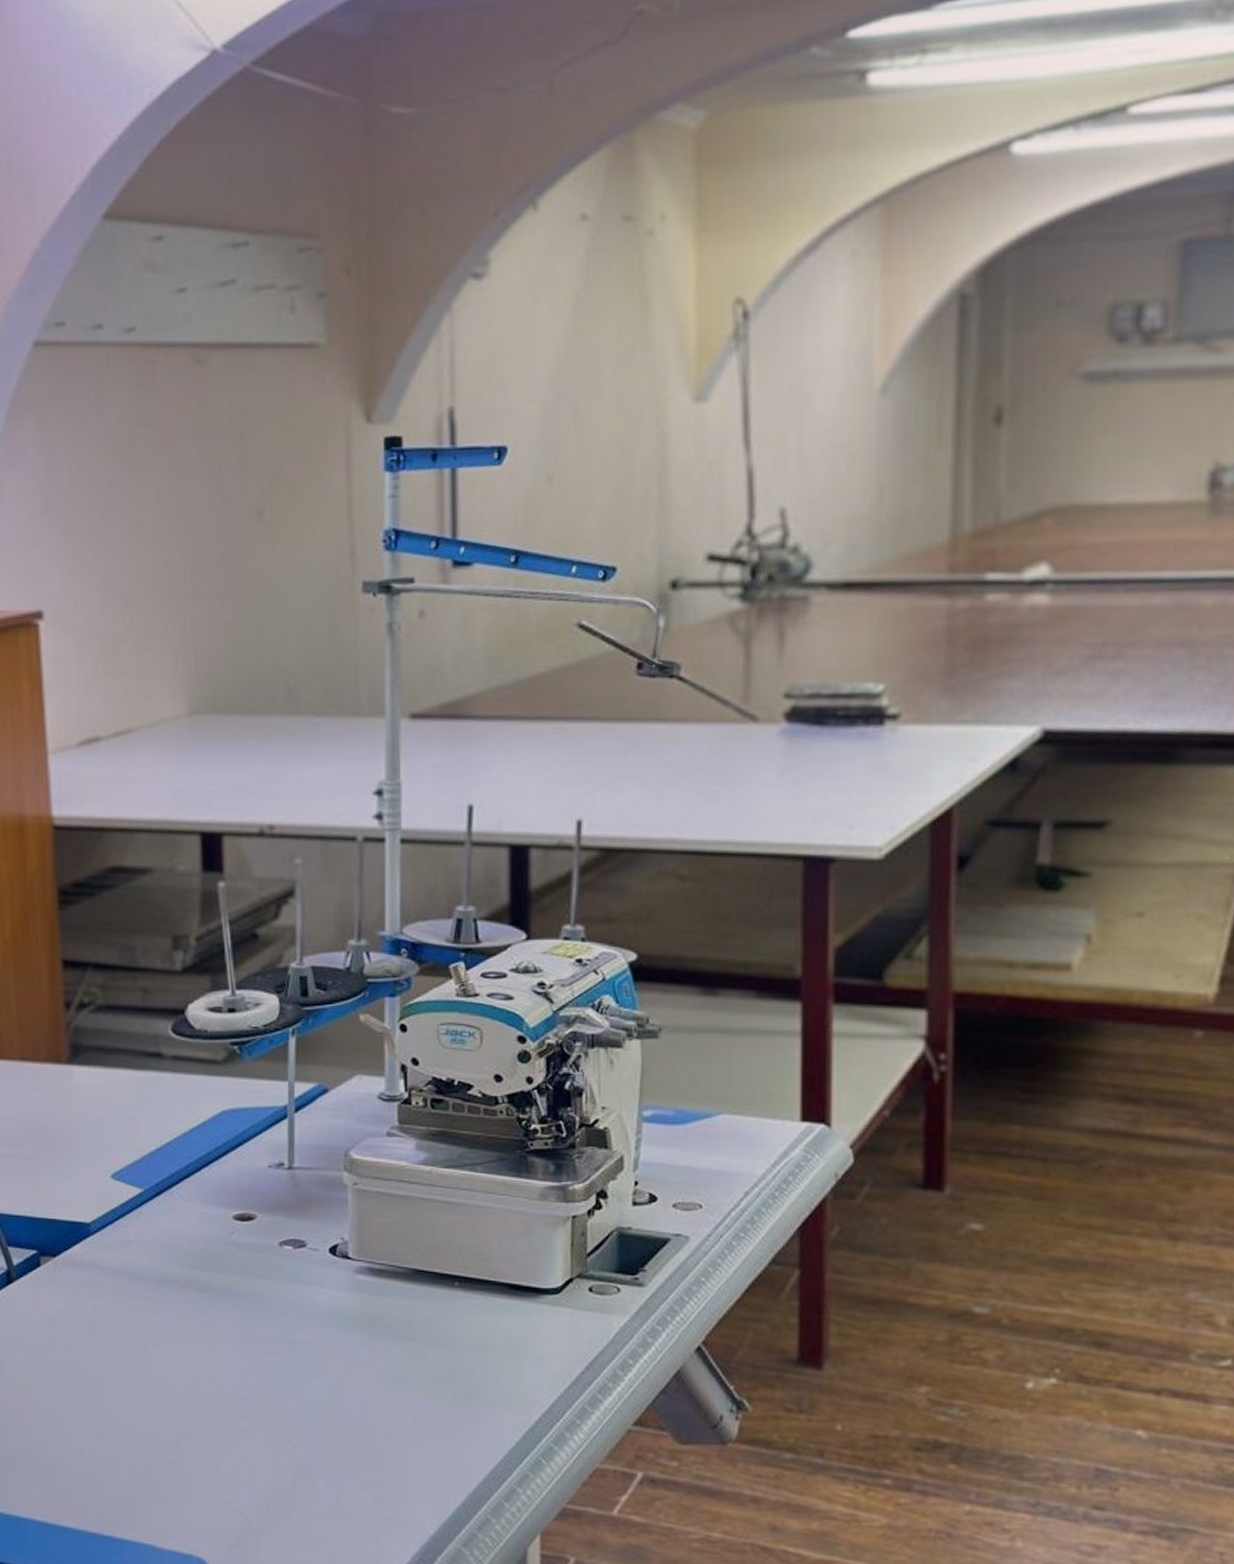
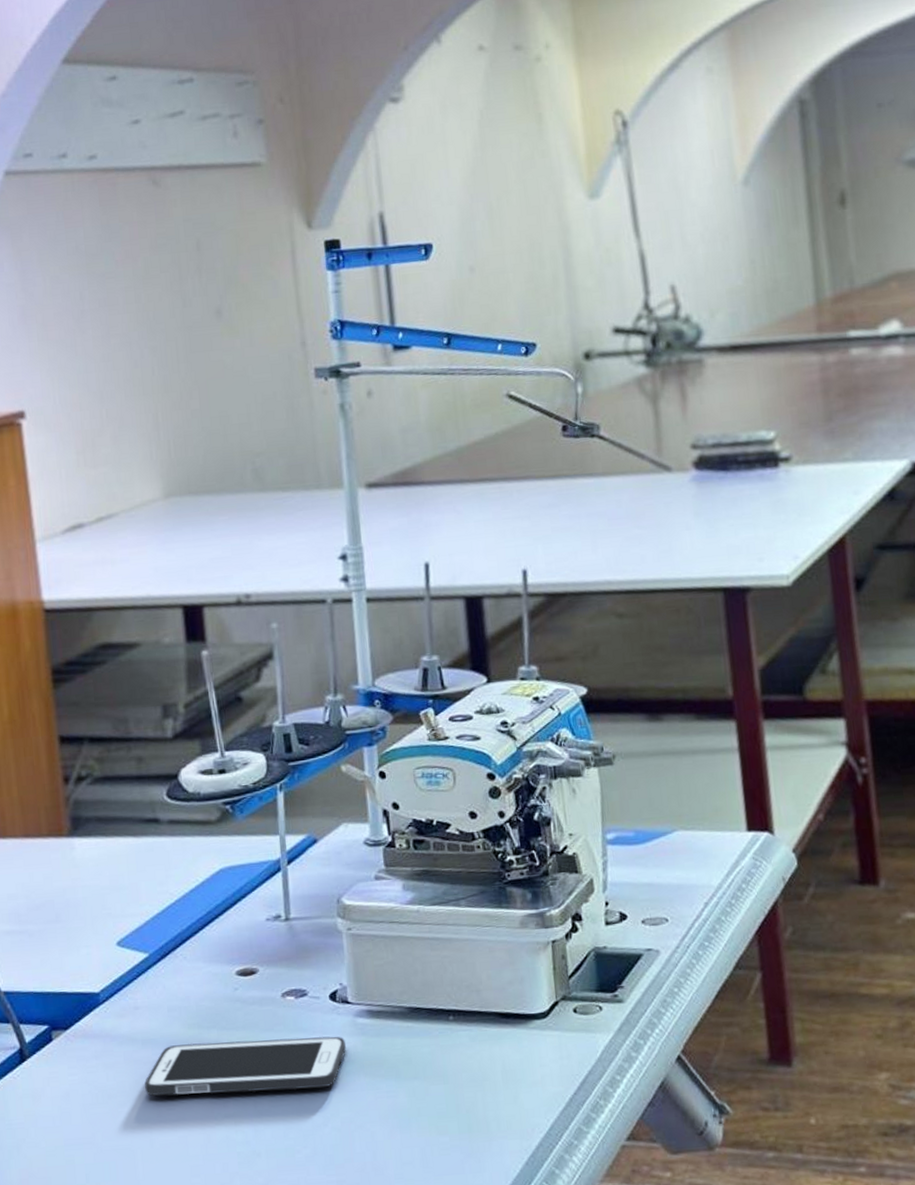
cell phone: none [132,1283,343,1340] -> present [145,1036,346,1097]

